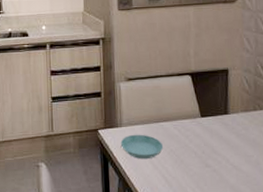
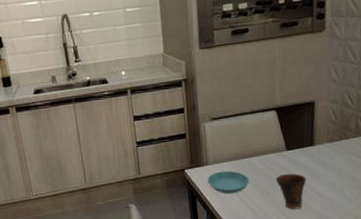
cup: none [189,141,222,181] -> present [275,173,307,209]

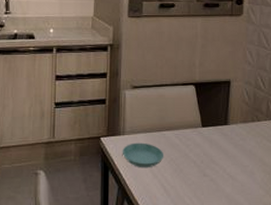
cup: present [275,173,307,209] -> none [189,151,219,190]

